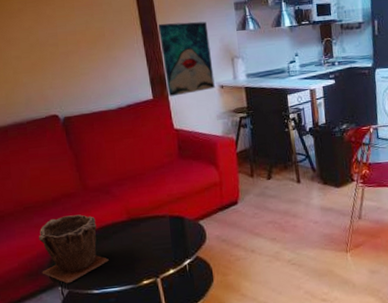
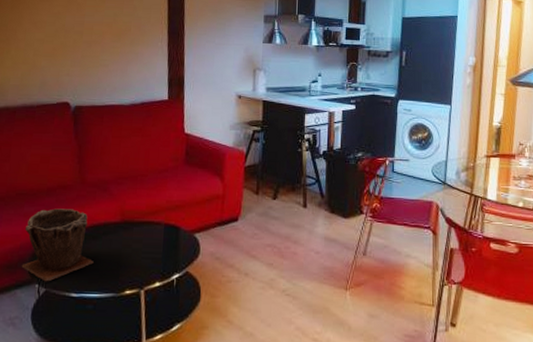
wall art: present [158,21,215,97] -> none [184,26,234,100]

